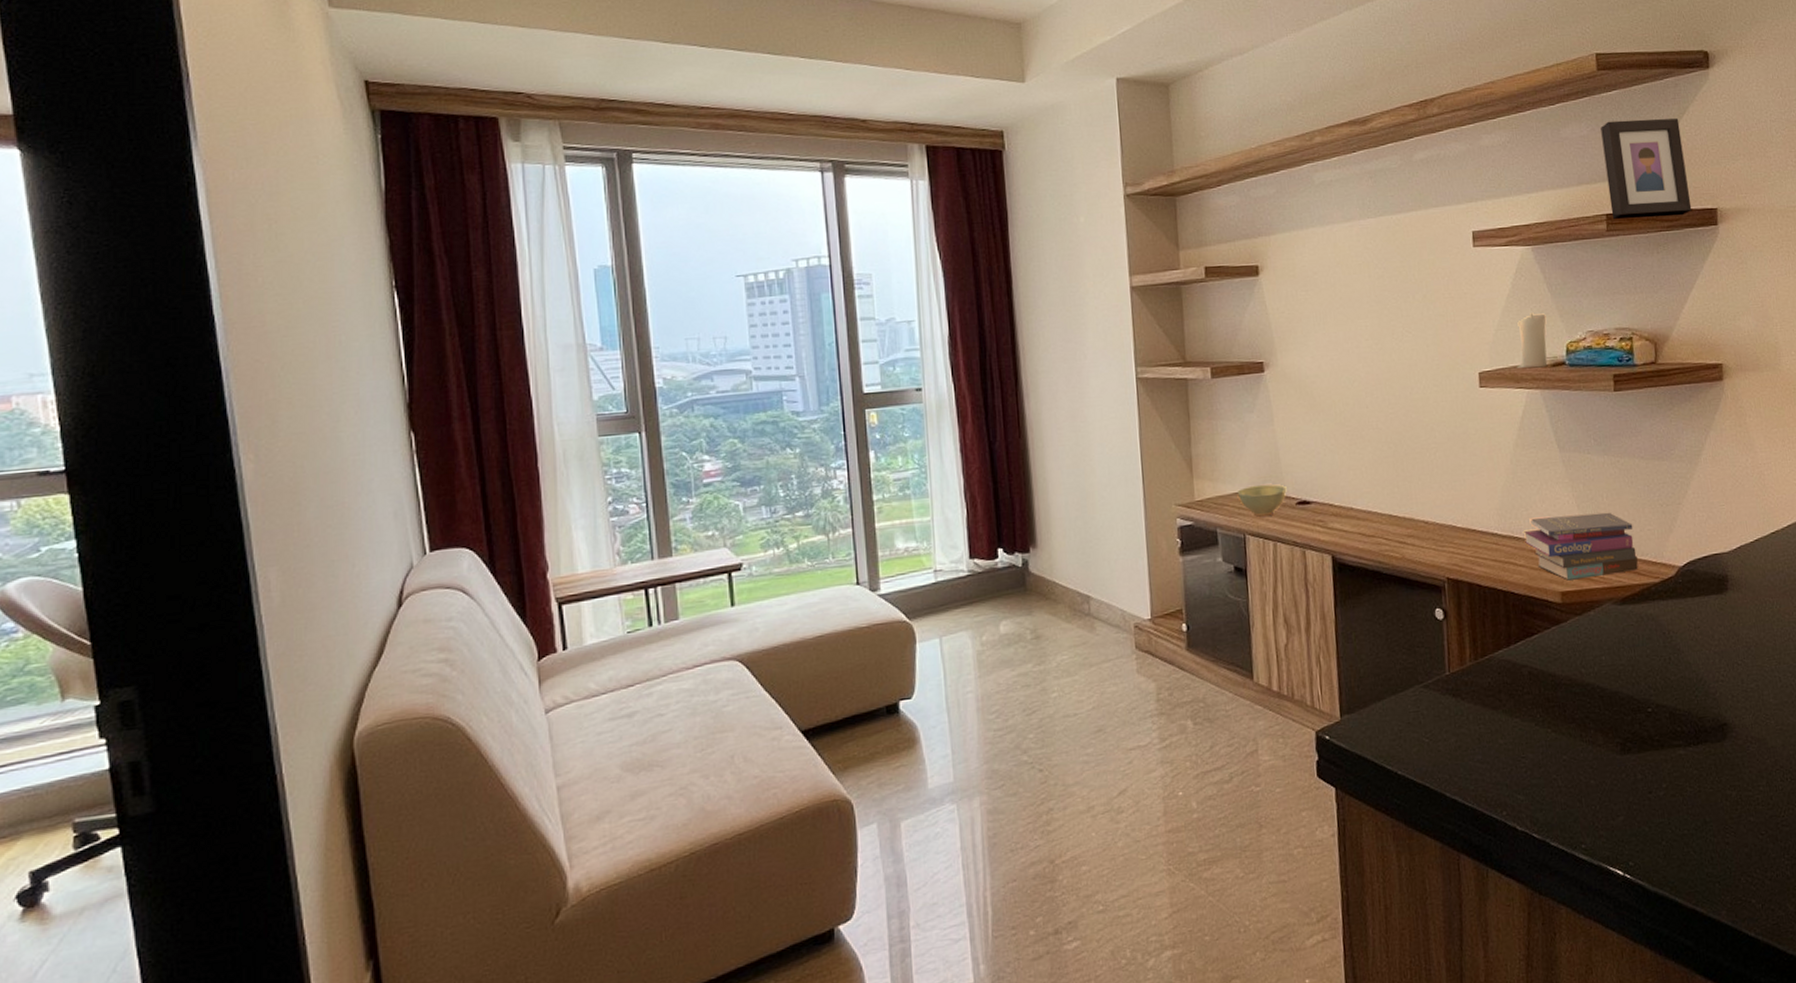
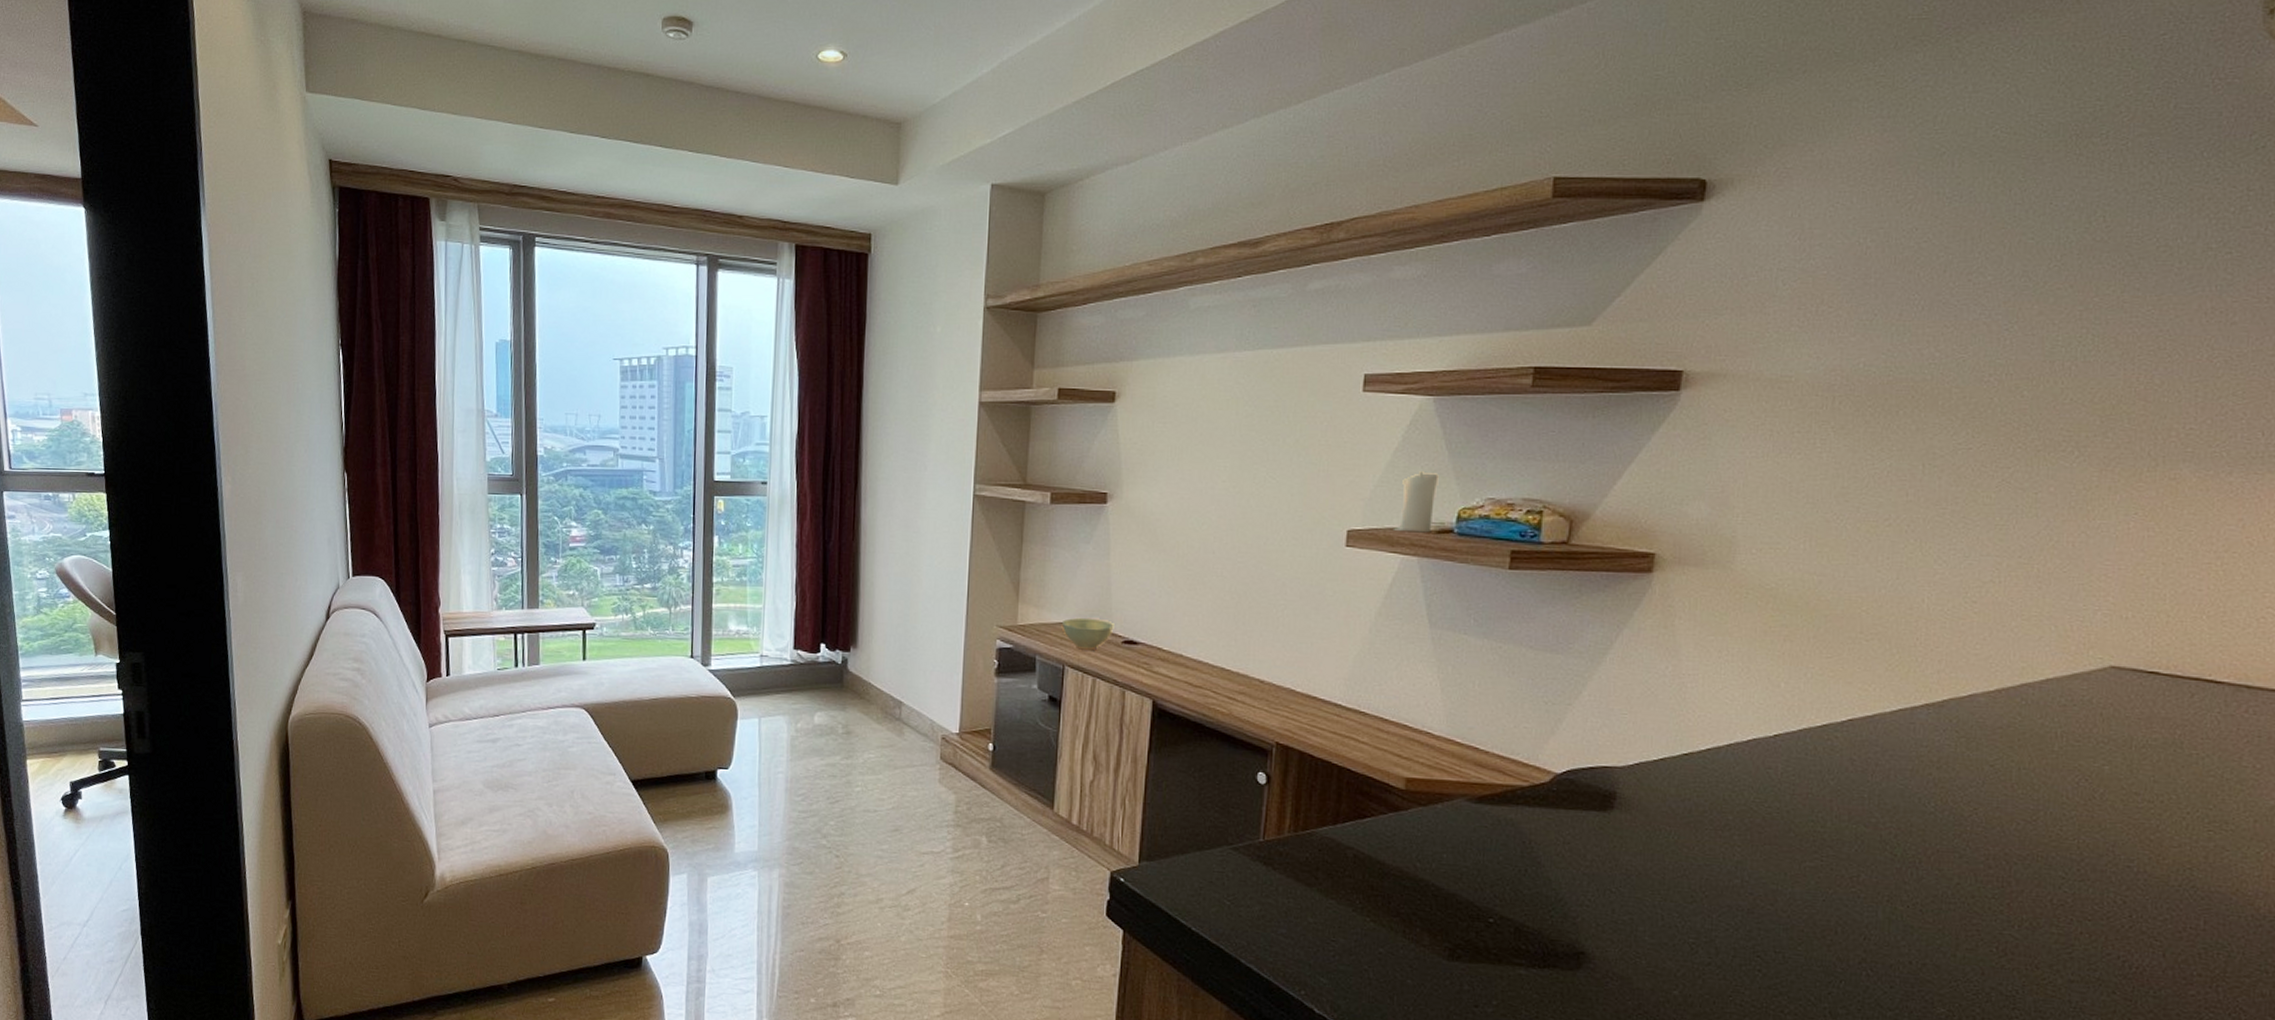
books: present [1524,512,1638,581] -> none [1372,694,1506,769]
picture frame: present [1600,118,1692,220] -> none [1541,258,1651,376]

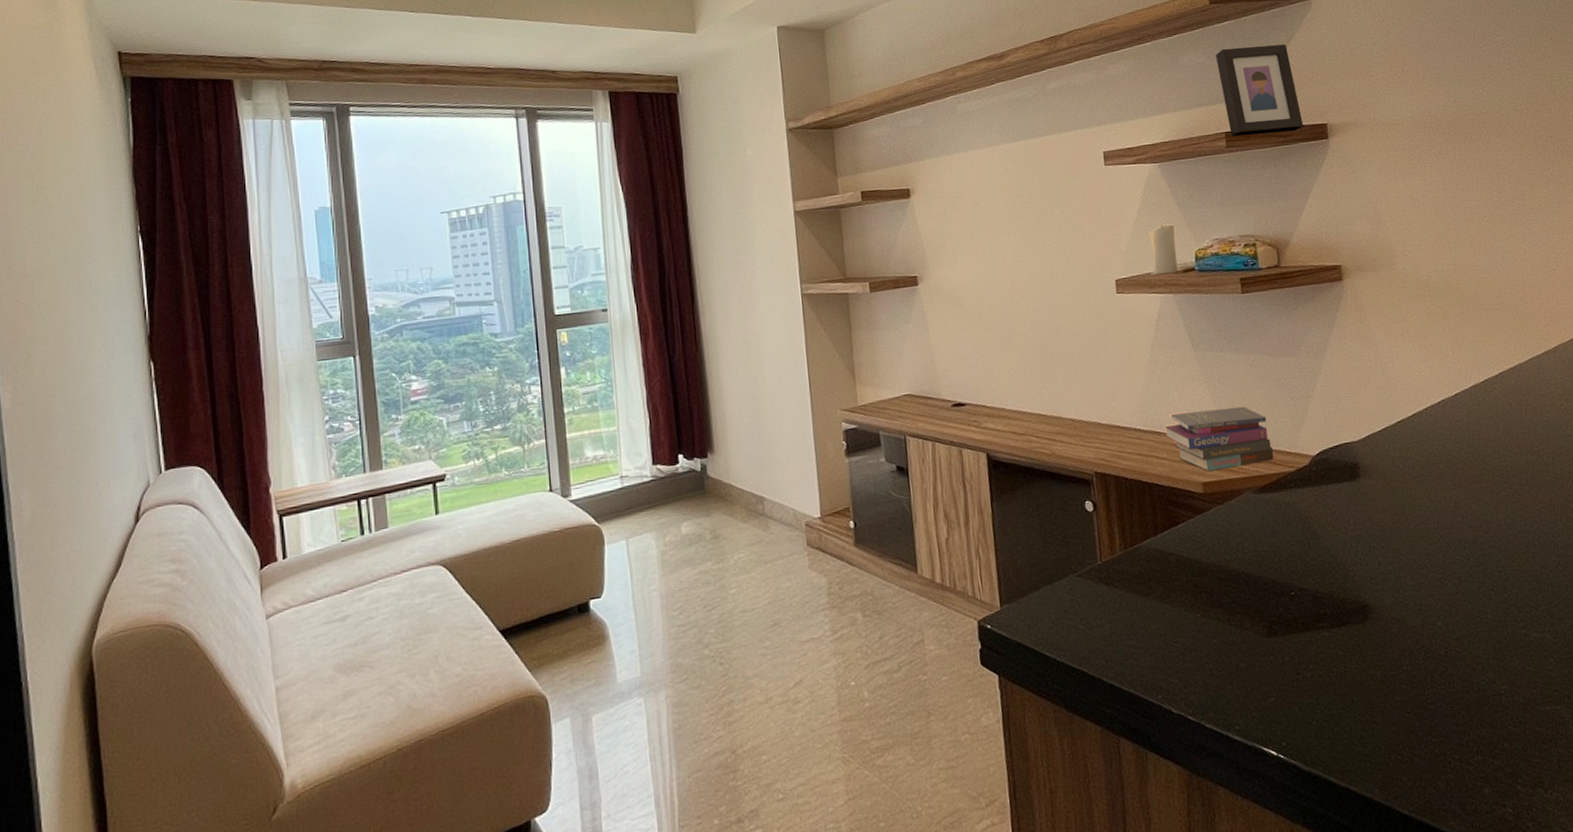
bowl: present [1061,618,1114,650] -> none [896,388,943,419]
books: none [1372,694,1506,769] -> present [1165,406,1274,472]
picture frame: none [1541,258,1651,376] -> present [1215,44,1304,137]

